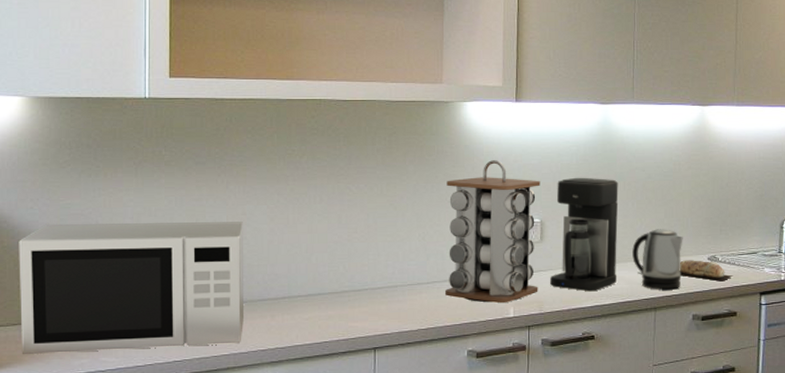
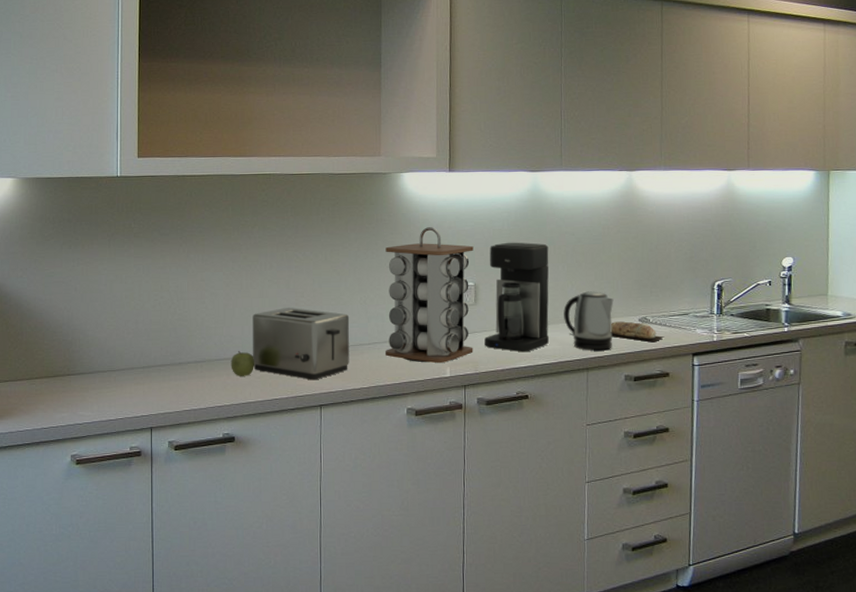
microwave: present [19,222,244,354] -> none [10,287,203,408]
fruit: none [275,290,302,318] -> present [230,350,254,376]
toaster: none [299,243,407,322] -> present [251,307,350,380]

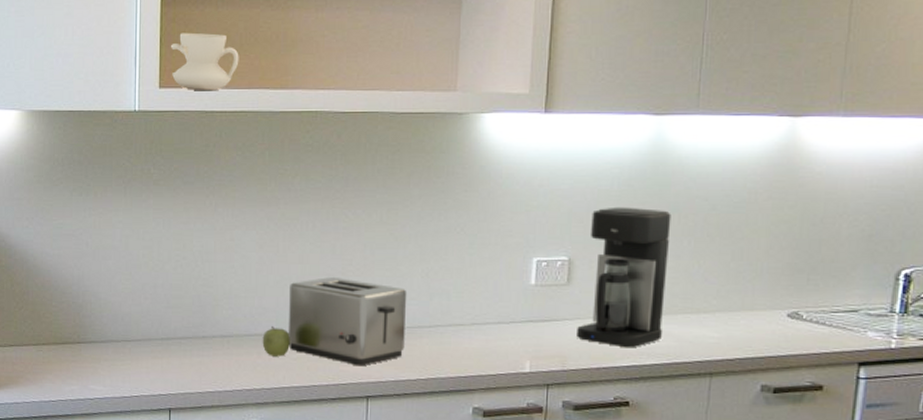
ceramic jug: none [147,113,205,160] -> present [170,32,239,91]
spice rack: present [385,227,474,364] -> none [450,184,571,356]
kettle: present [563,291,614,350] -> none [684,274,755,351]
bread loaf: present [611,321,665,343] -> none [748,315,822,346]

